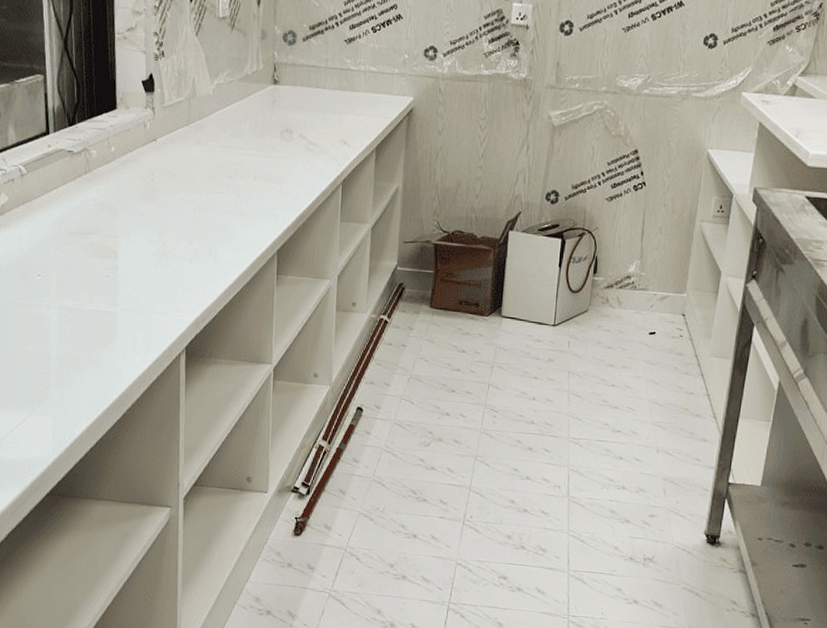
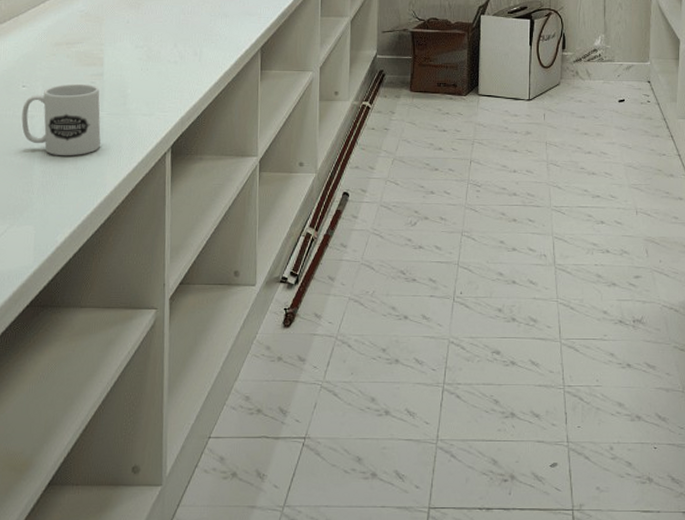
mug: none [37,275,116,350] -> present [21,83,101,155]

